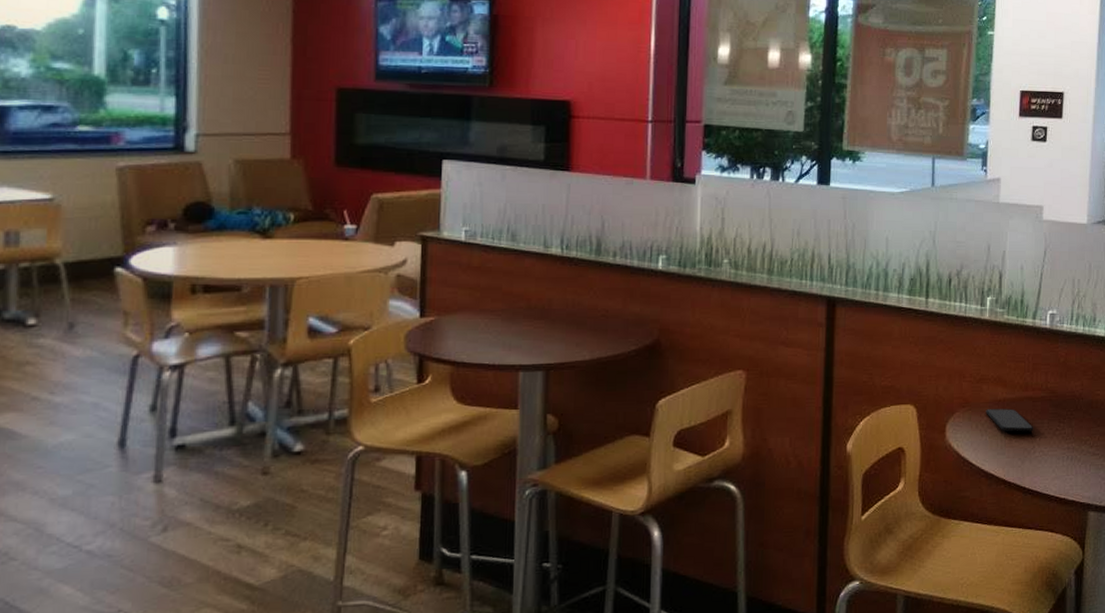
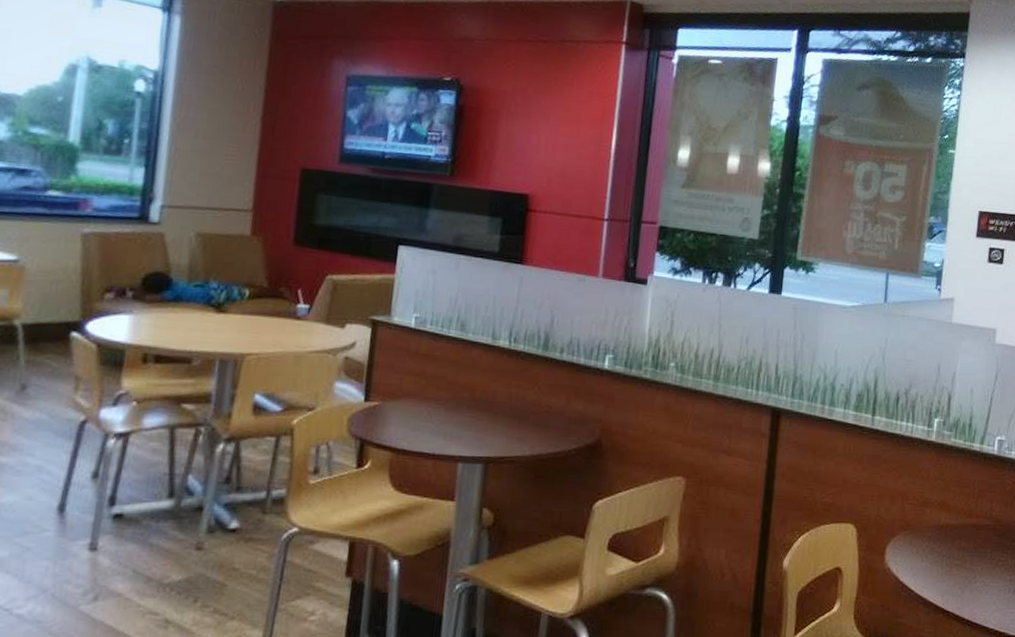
smartphone: present [986,408,1034,432] -> none [927,534,976,560]

